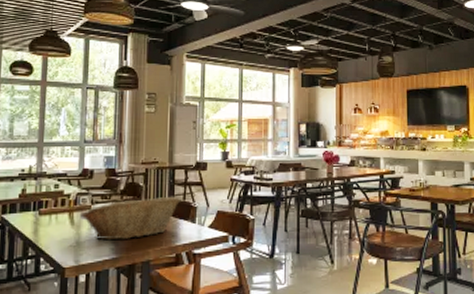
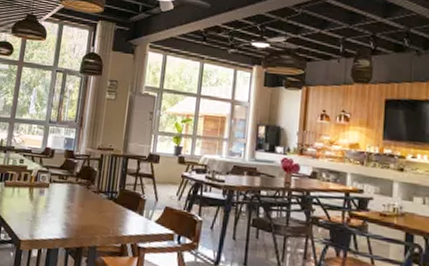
fruit basket: present [81,196,180,241] -> none [39,182,130,222]

